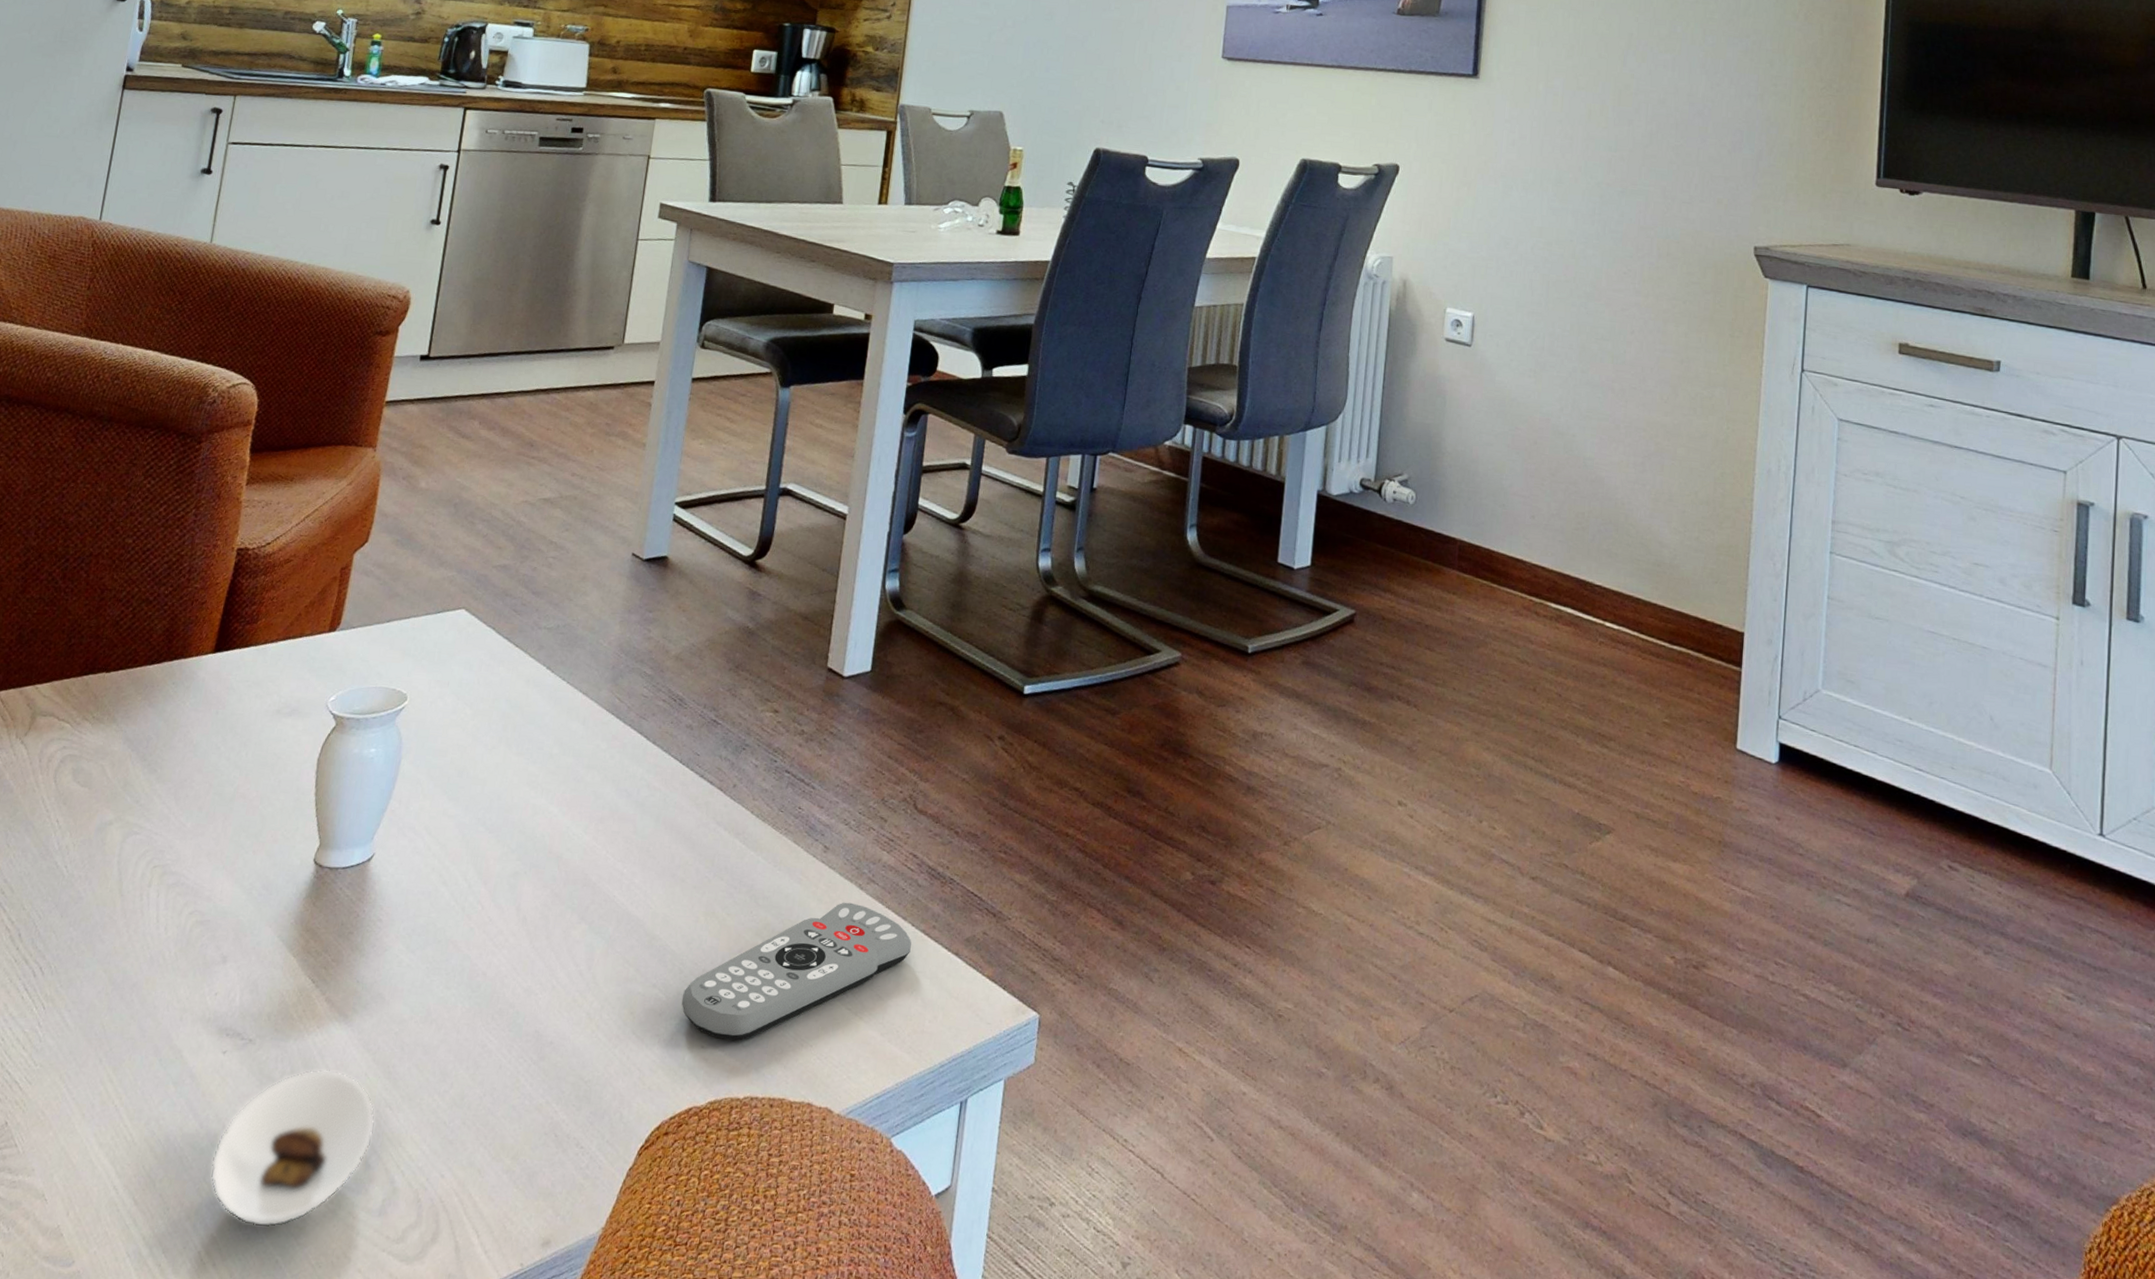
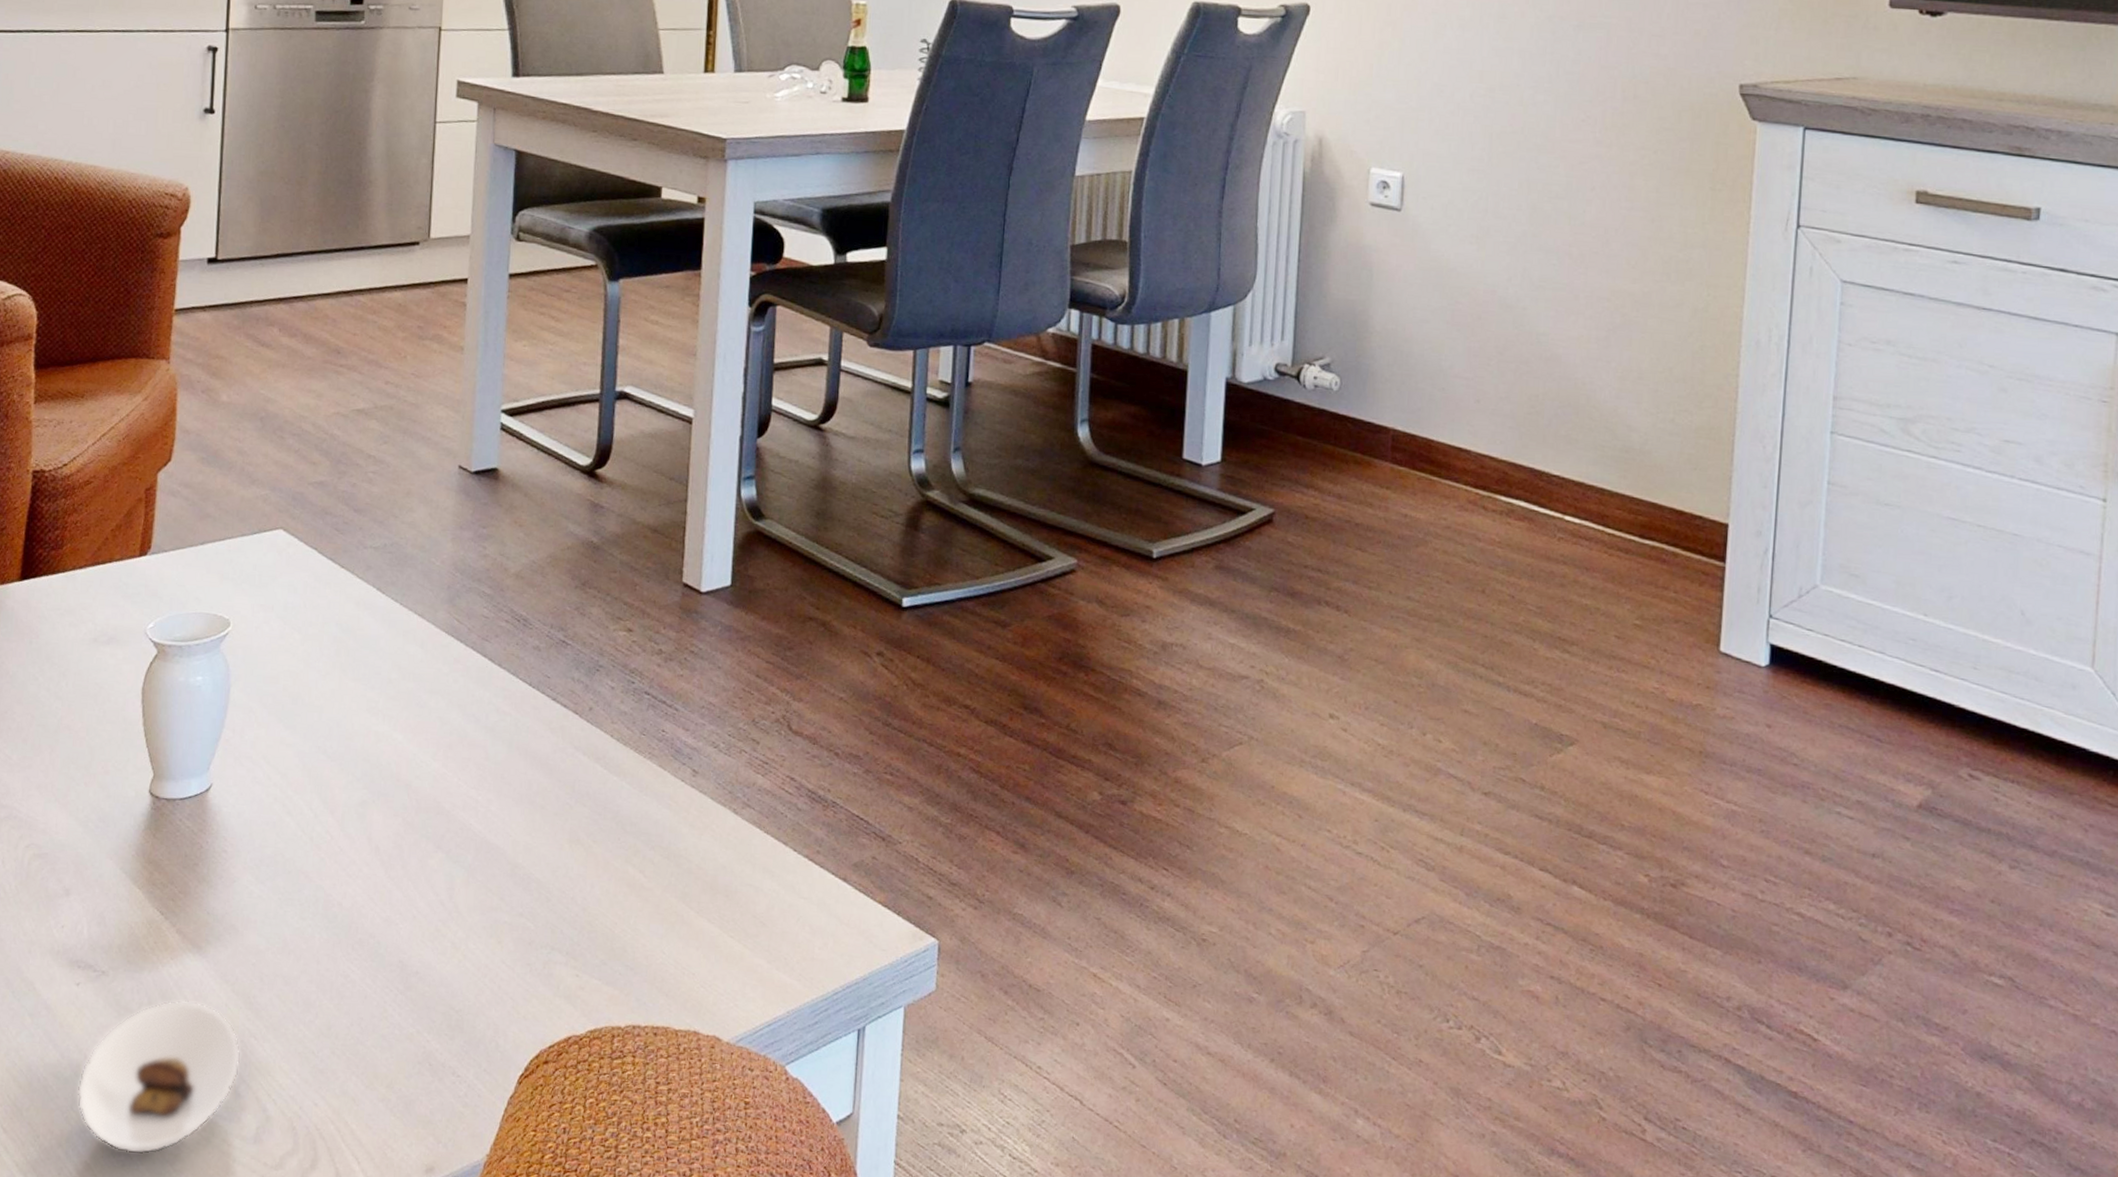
remote control: present [682,902,912,1041] -> none [551,827,795,969]

